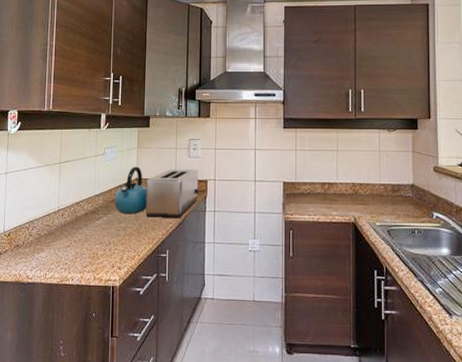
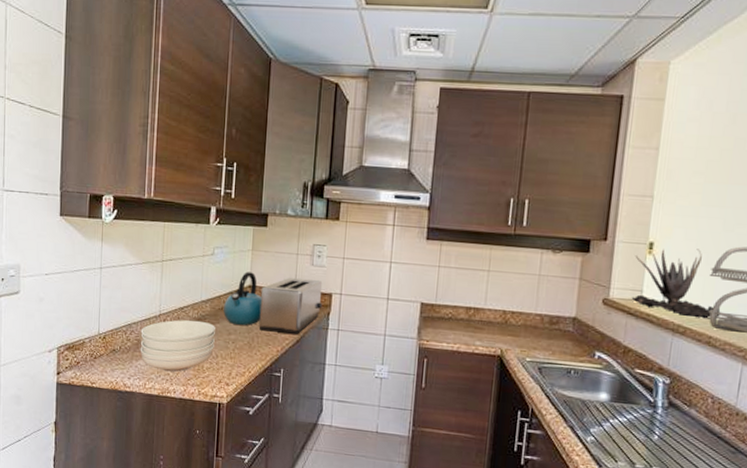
bowl: none [41,212,108,260] -> present [140,320,215,372]

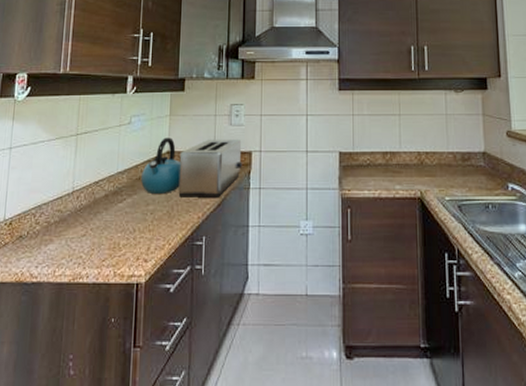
bowl: present [140,320,215,372] -> none [50,194,132,253]

